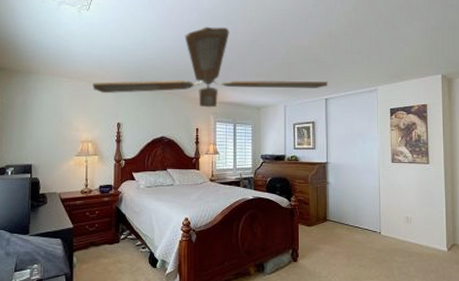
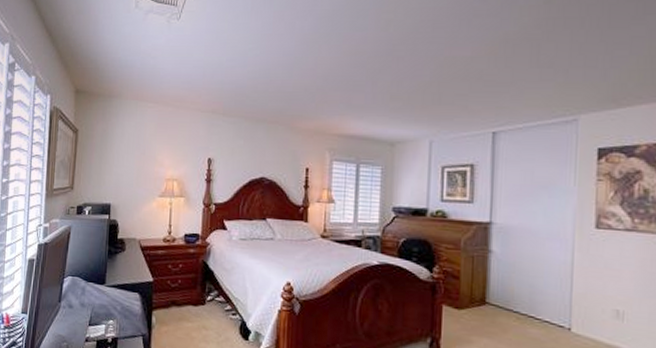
ceiling fan: present [92,26,328,108] -> none [180,34,499,142]

